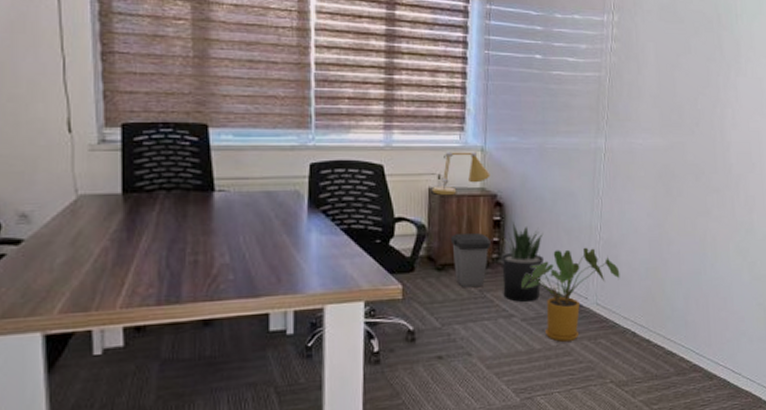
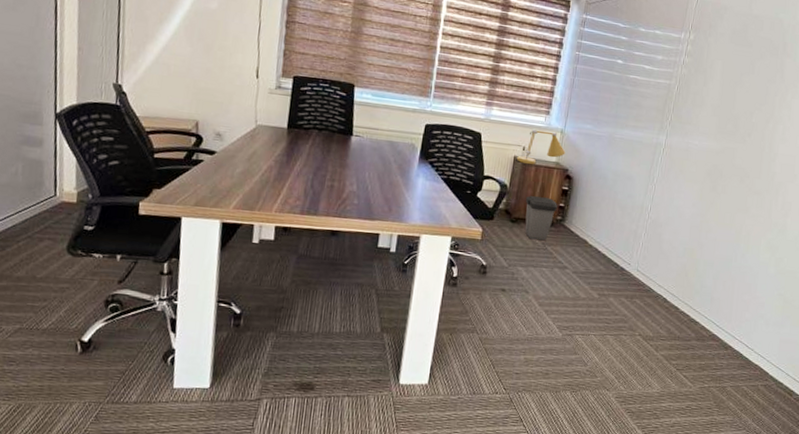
planter: present [501,221,544,302] -> none [561,193,602,259]
house plant: present [521,247,620,342] -> none [577,221,661,296]

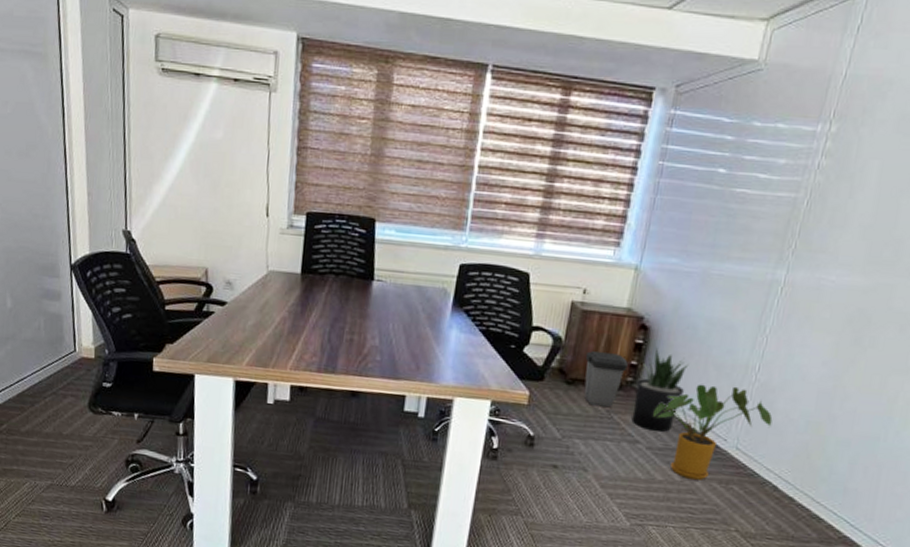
table lamp: present [516,128,566,165] -> none [574,265,641,313]
planter: none [561,193,602,259] -> present [631,347,689,432]
house plant: none [577,221,661,296] -> present [653,384,773,480]

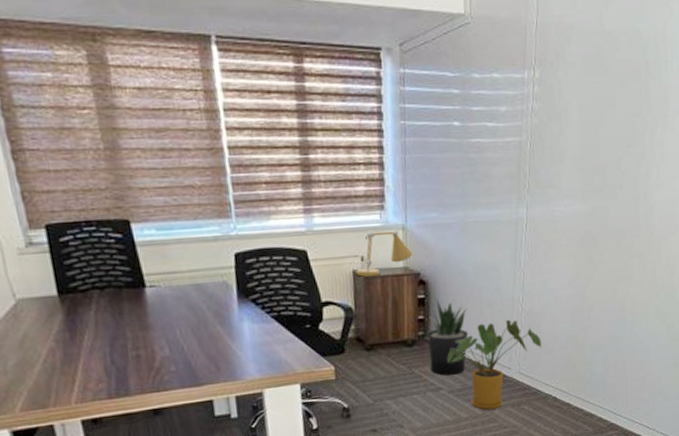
table lamp: none [574,265,641,313] -> present [355,230,413,278]
trash can: present [583,351,628,408] -> none [377,312,417,366]

